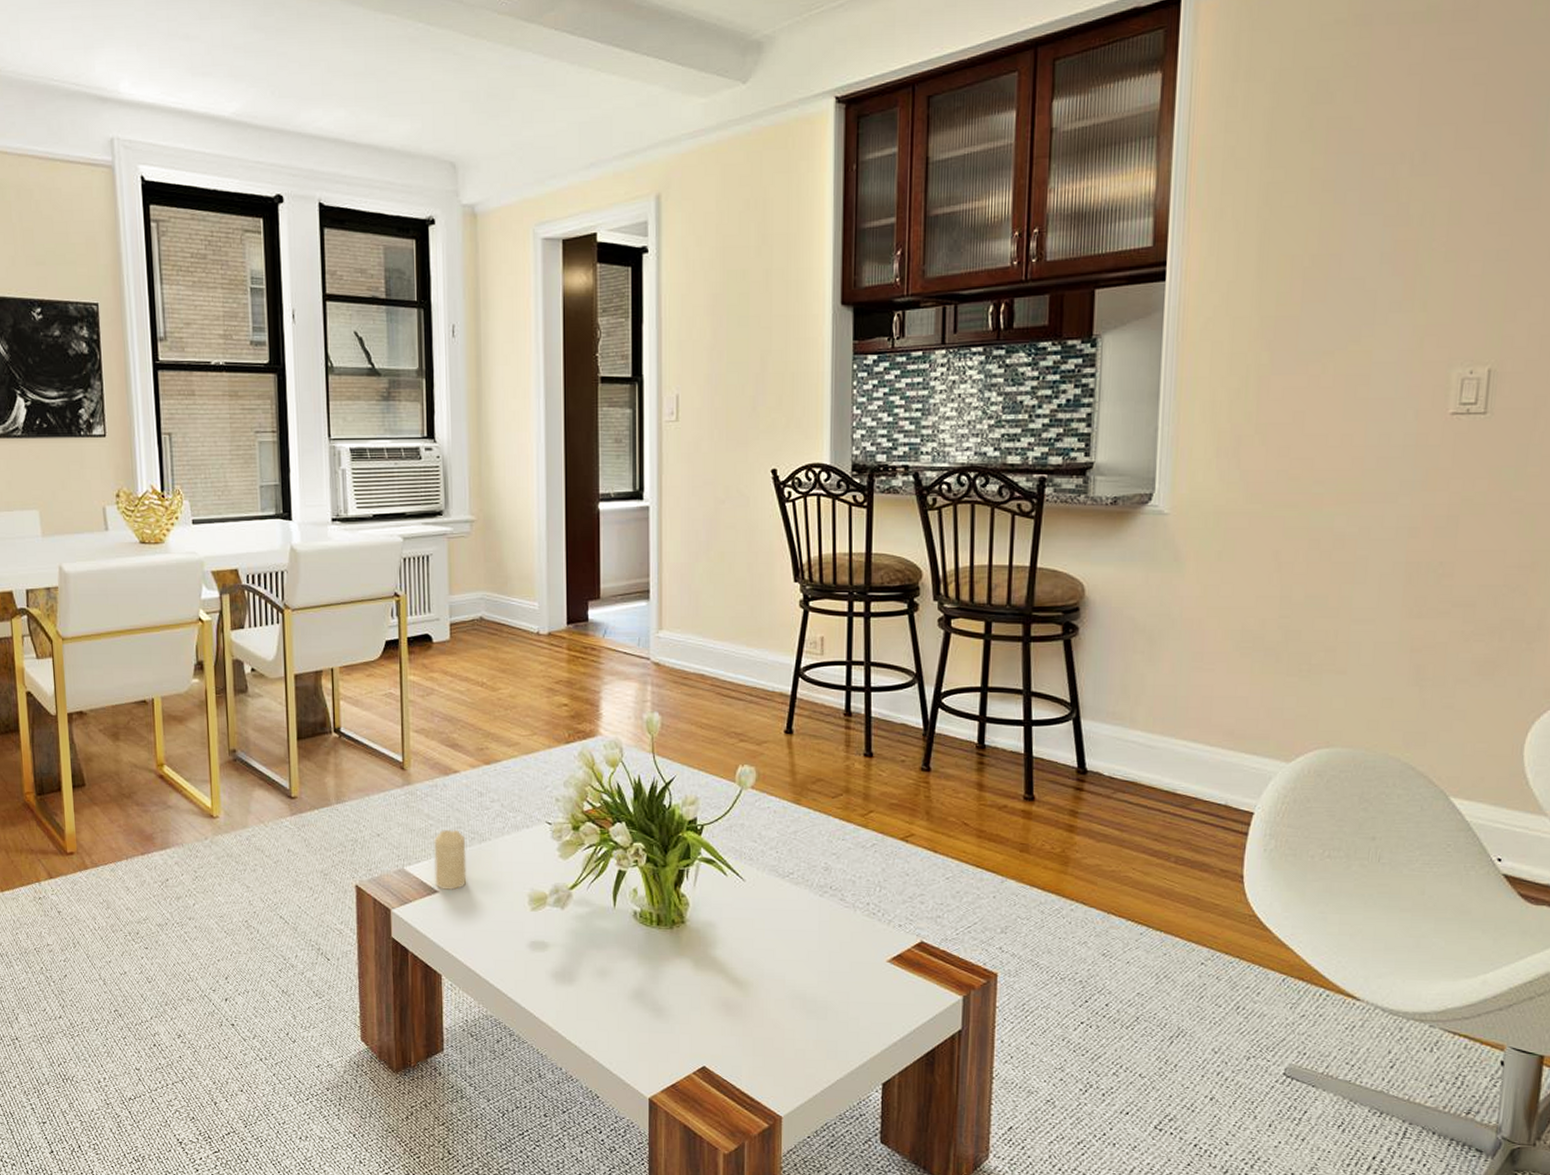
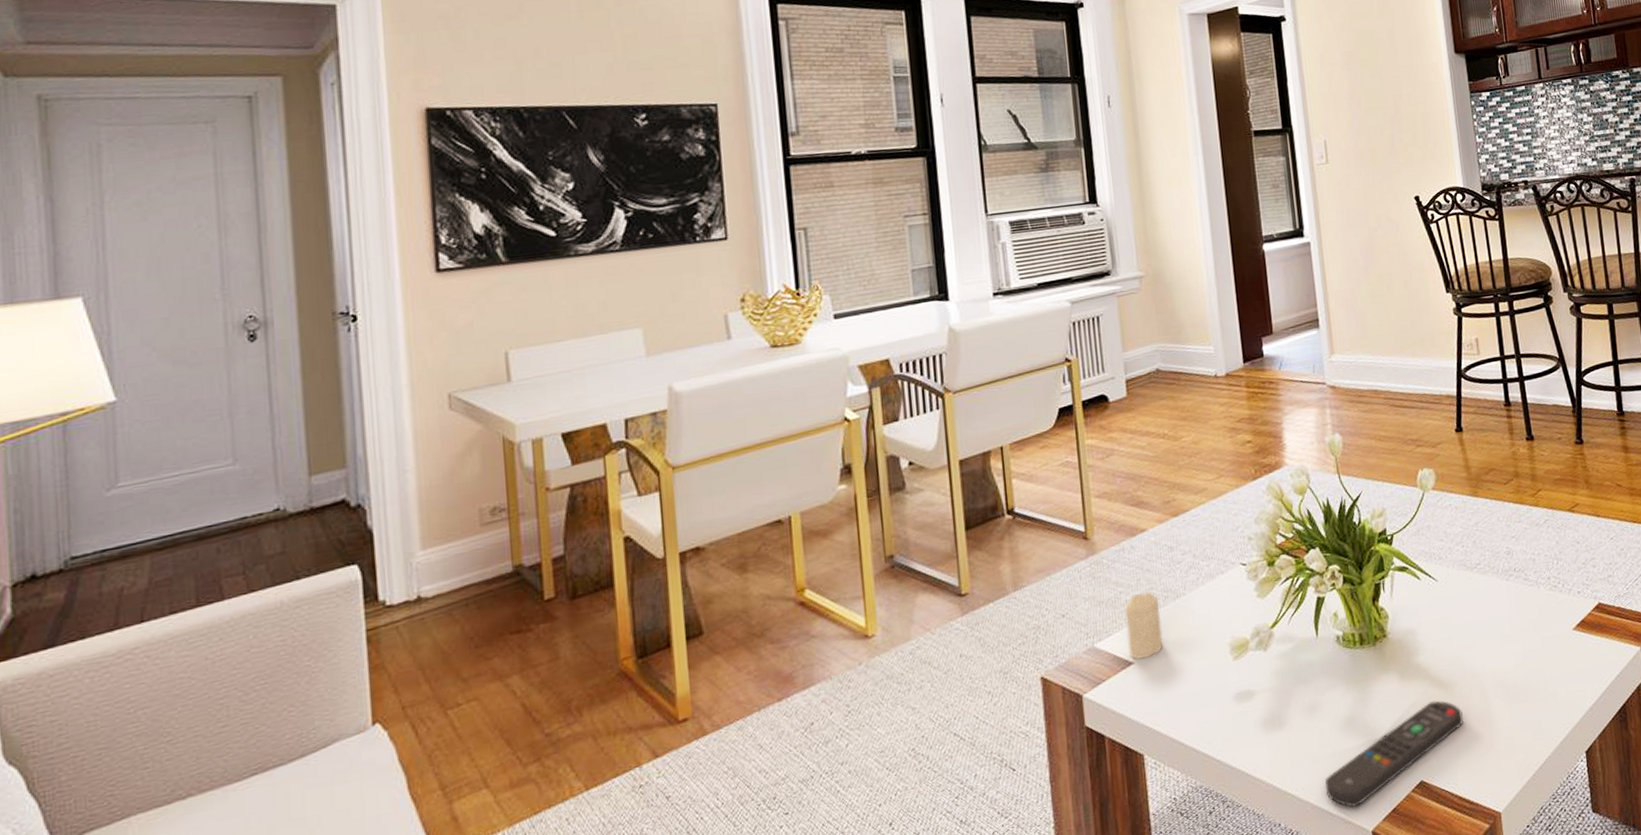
remote control: none [607,995,756,1072] -> present [1325,700,1464,807]

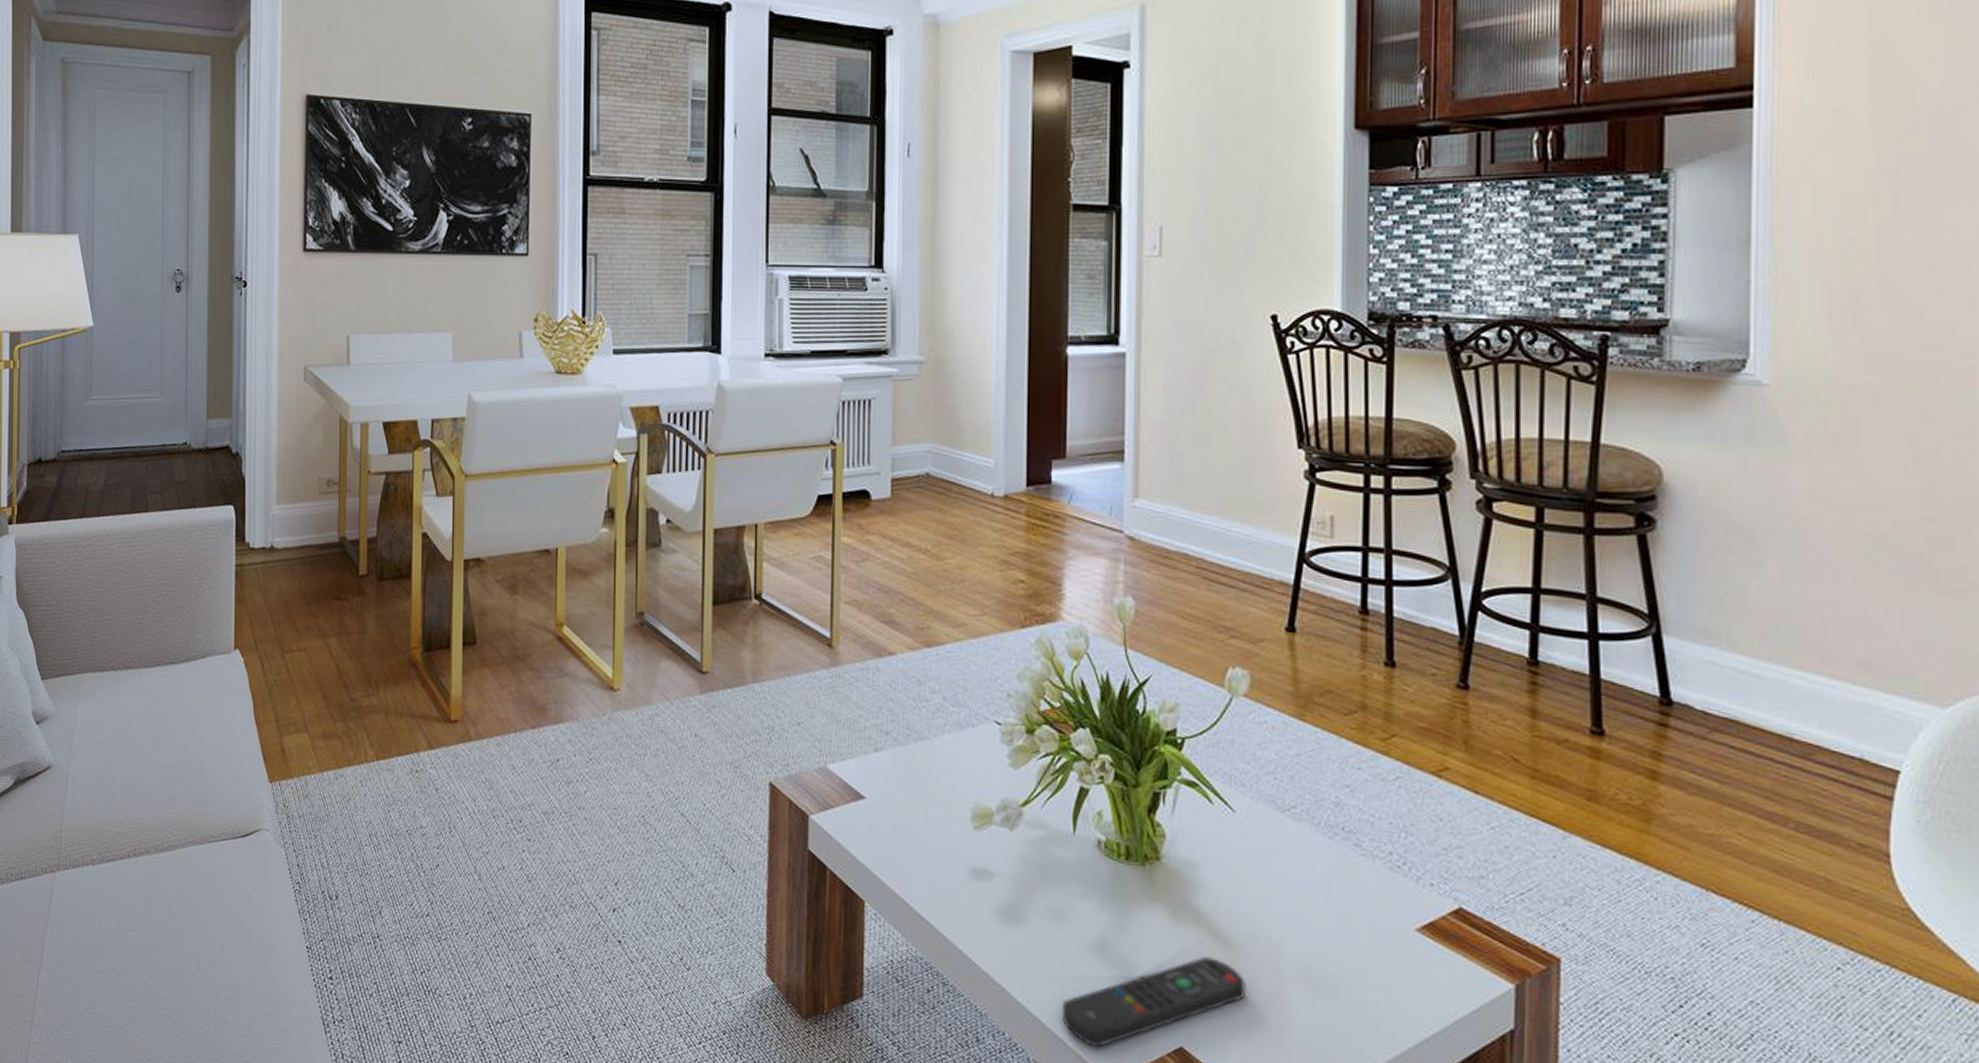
candle: present [1125,592,1164,660] -> none [862,723,900,797]

